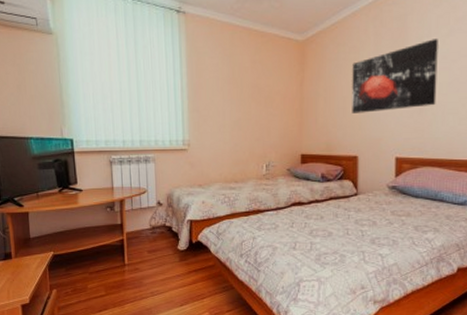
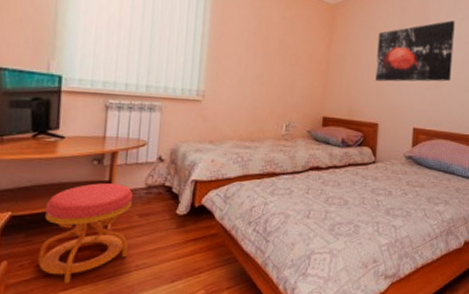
stool: none [77,226,143,307] -> present [38,183,134,284]

